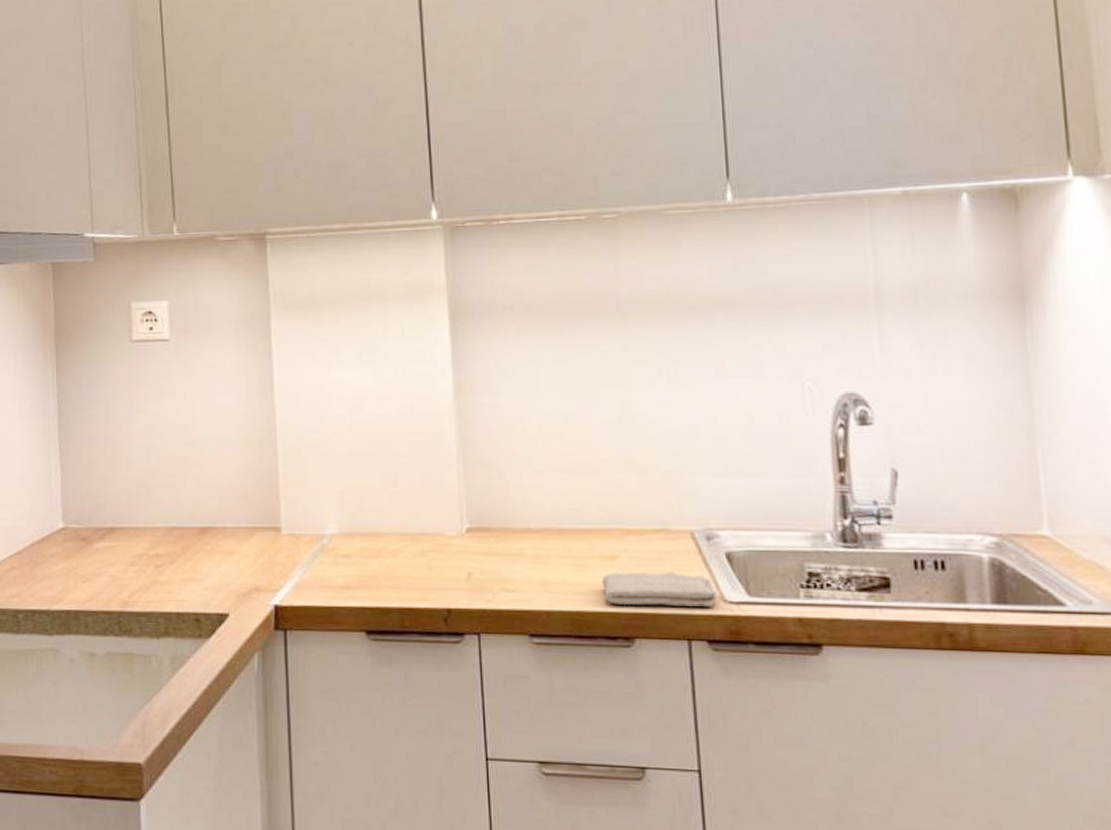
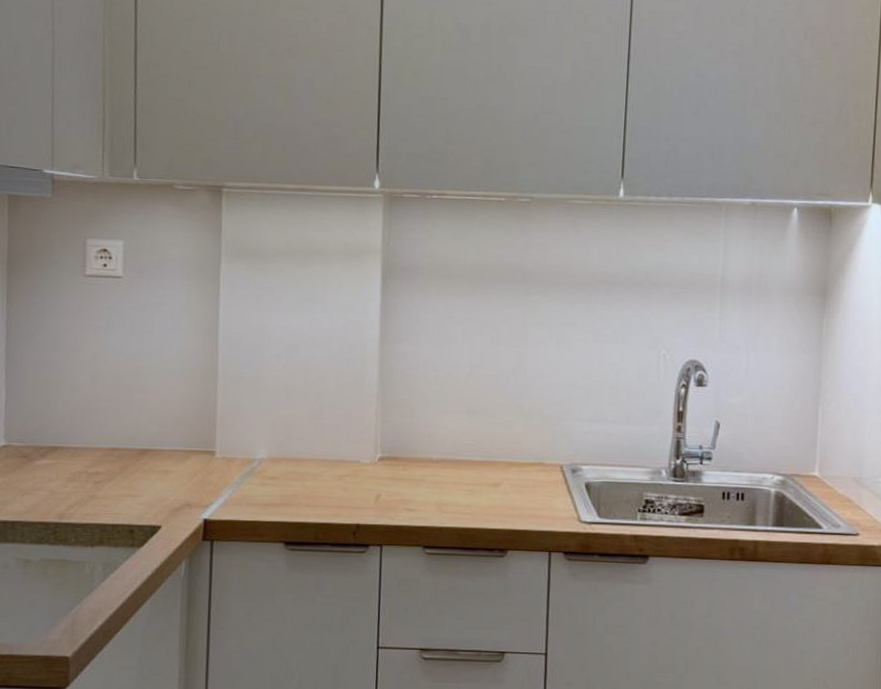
washcloth: present [602,572,717,607] -> none [487,497,575,526]

